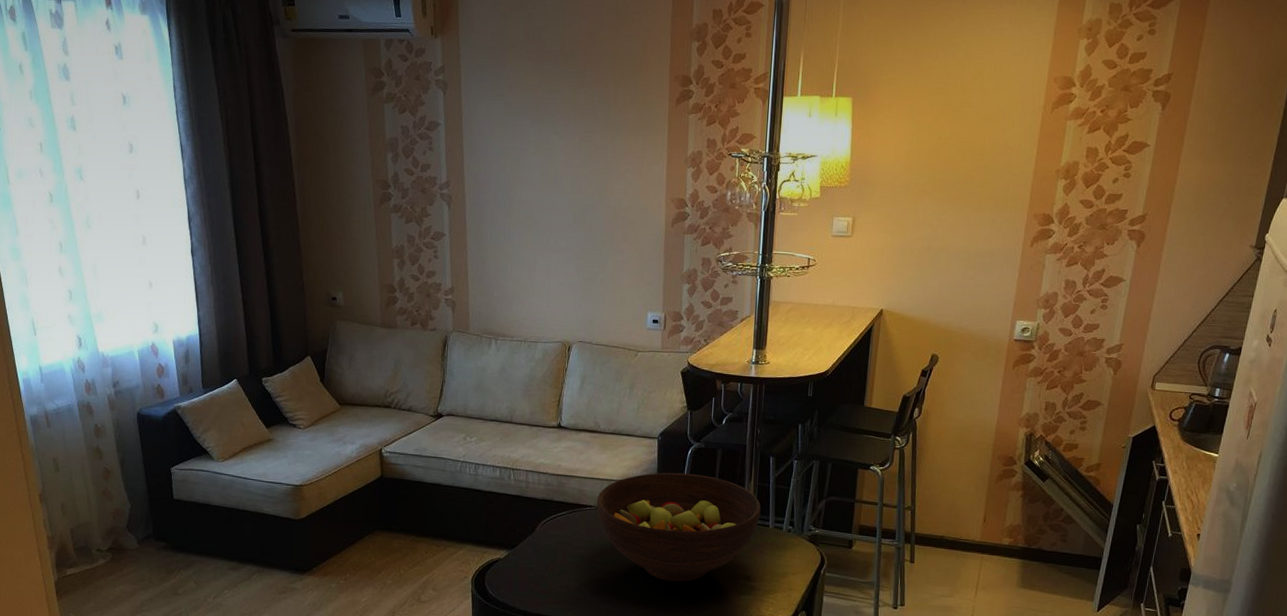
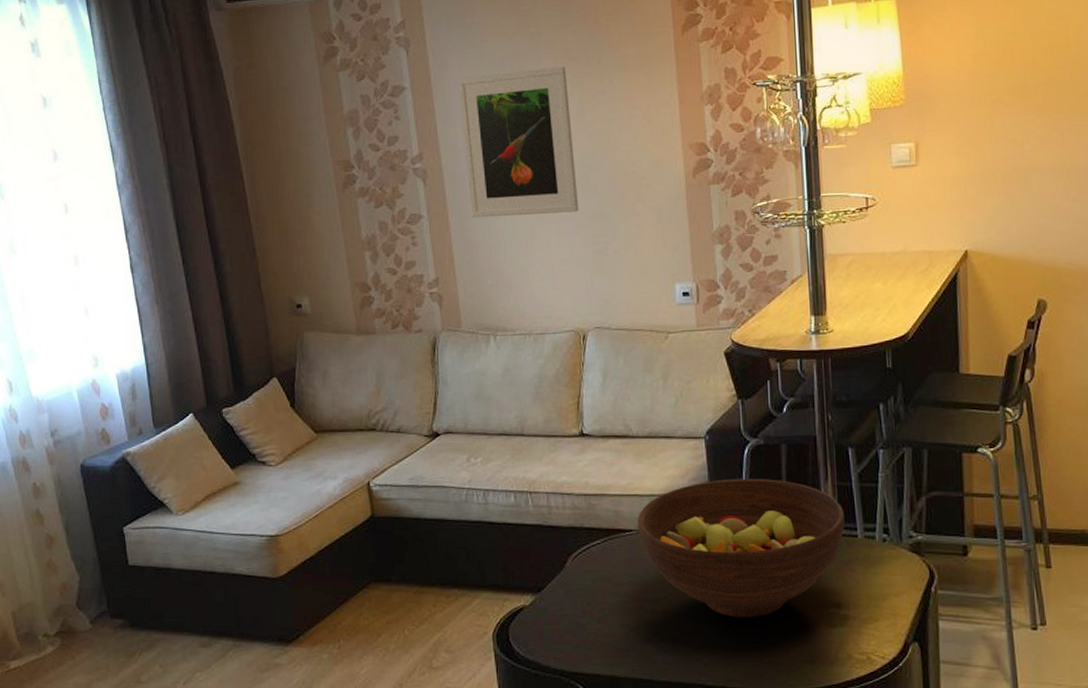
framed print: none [484,121,577,245] -> present [458,66,580,218]

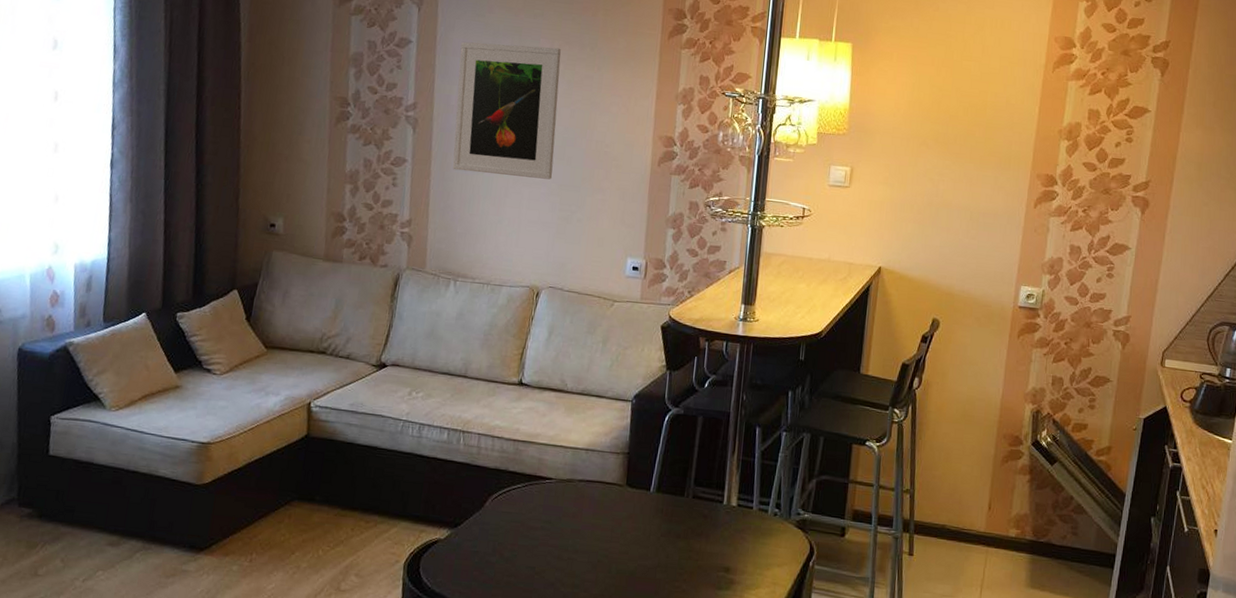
fruit bowl: present [637,478,845,617] -> none [557,441,744,573]

